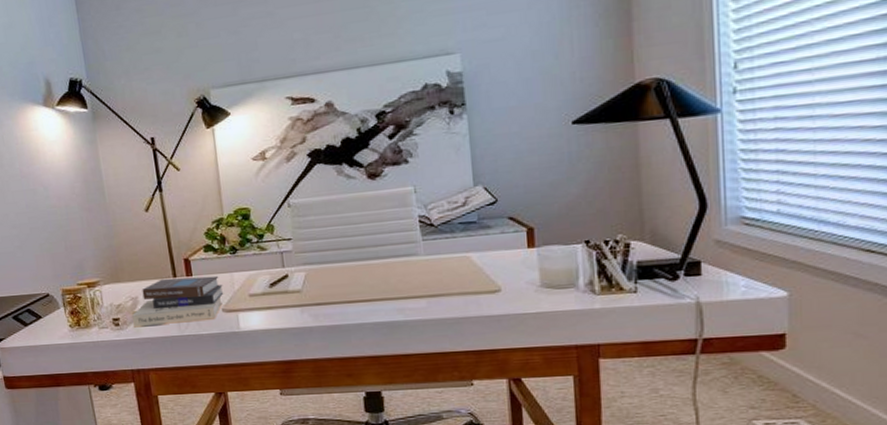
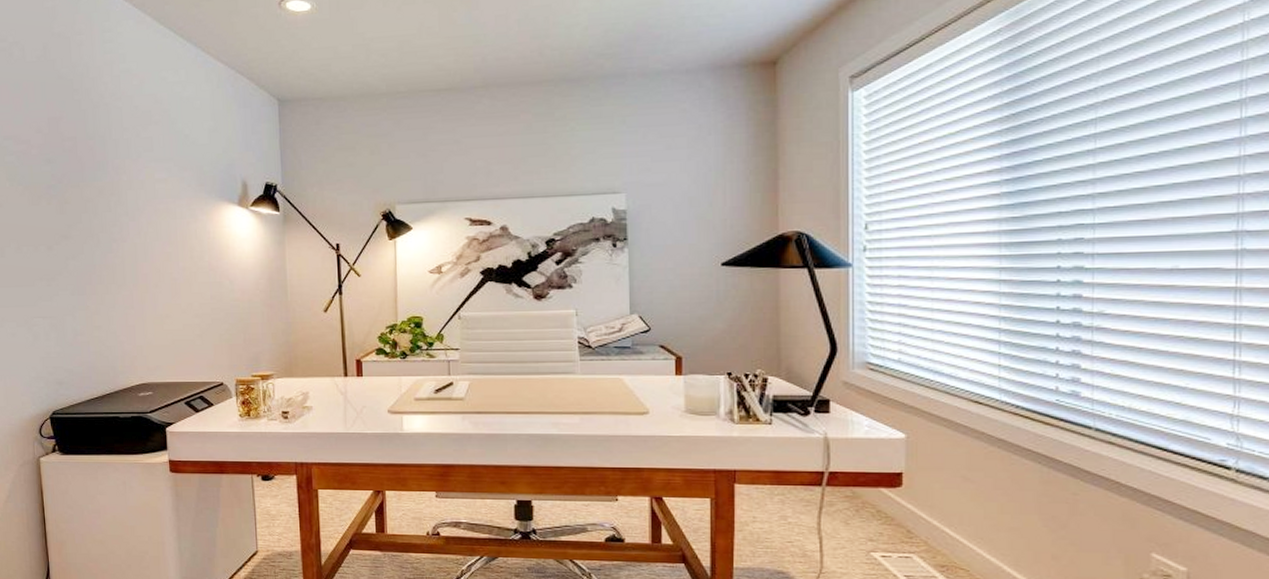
books: present [132,275,224,328] -> none [301,377,391,422]

